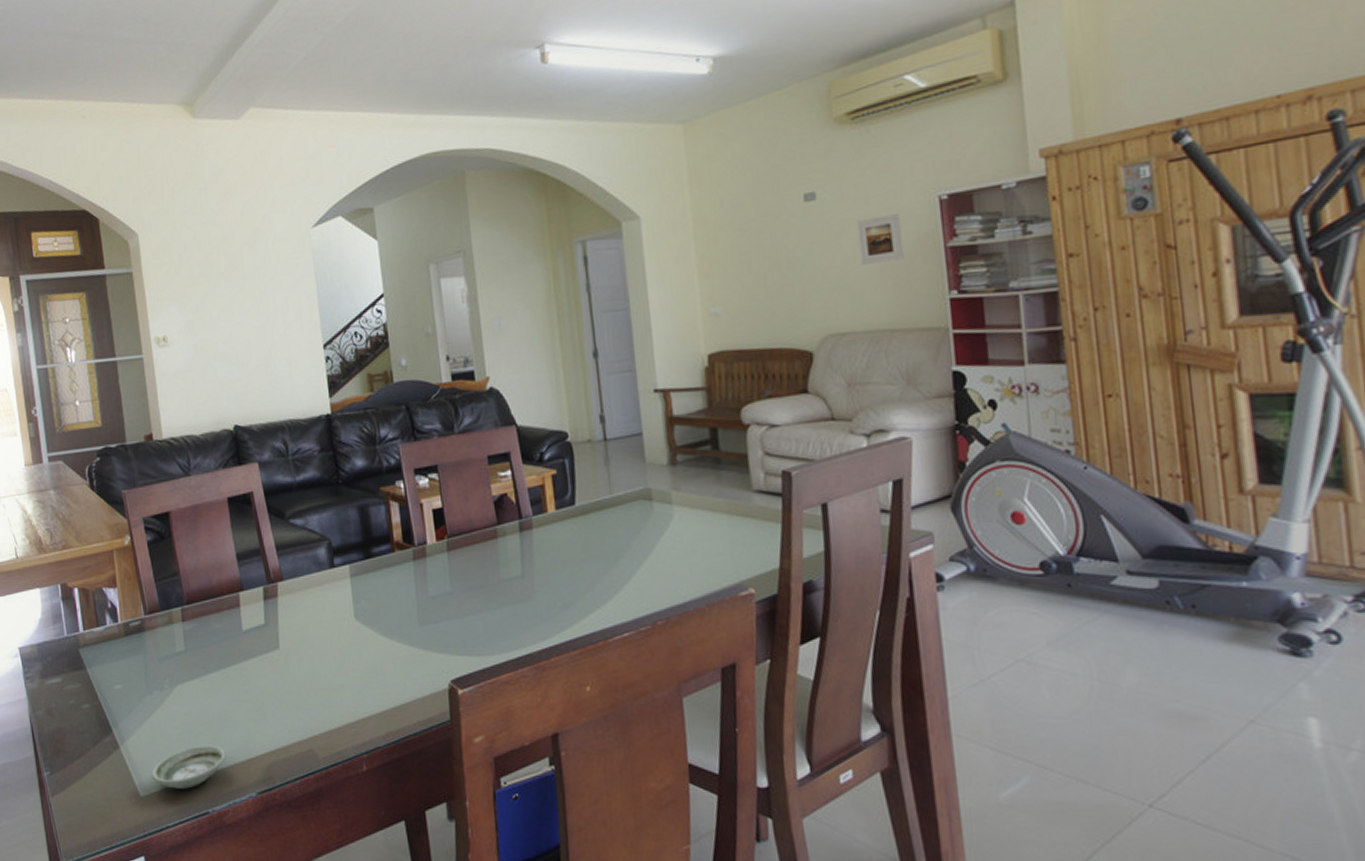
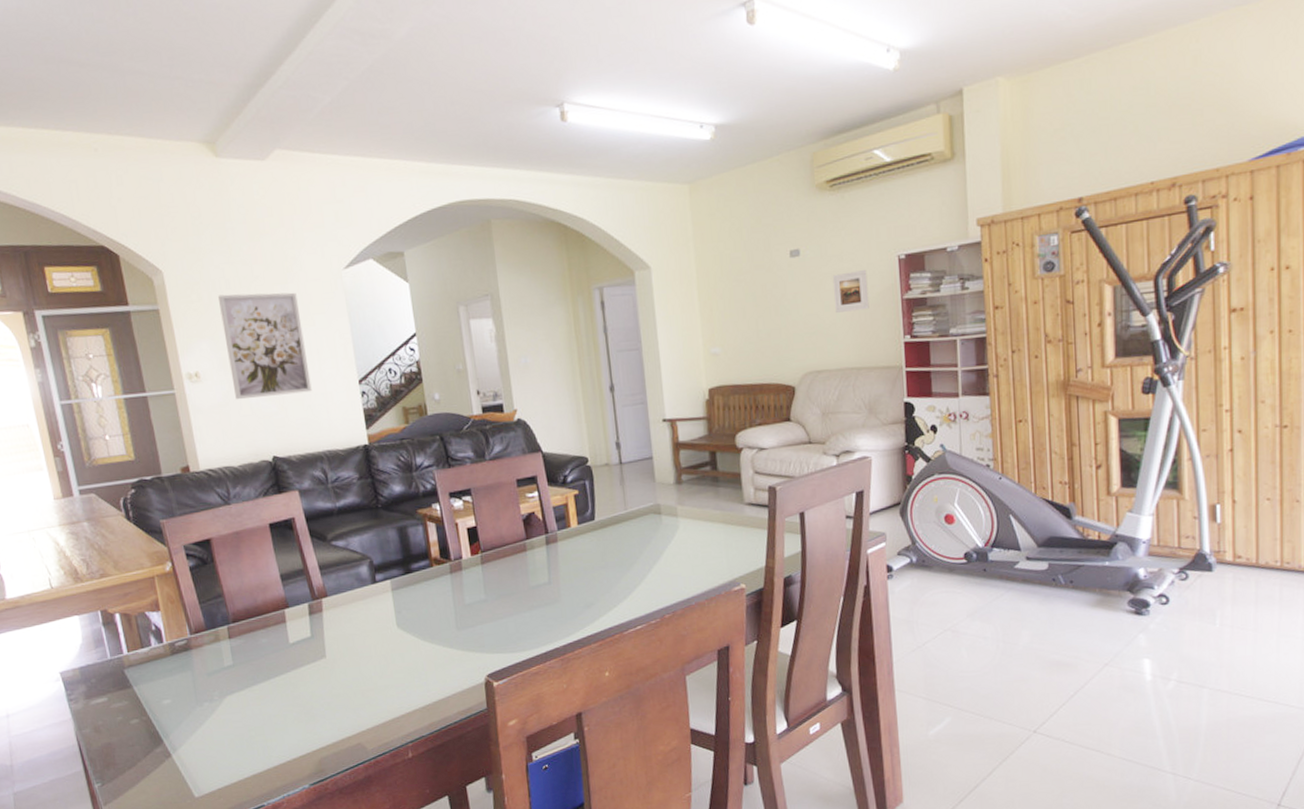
saucer: present [151,744,226,789] -> none [205,746,279,788]
wall art: none [189,252,276,366] -> present [218,292,312,400]

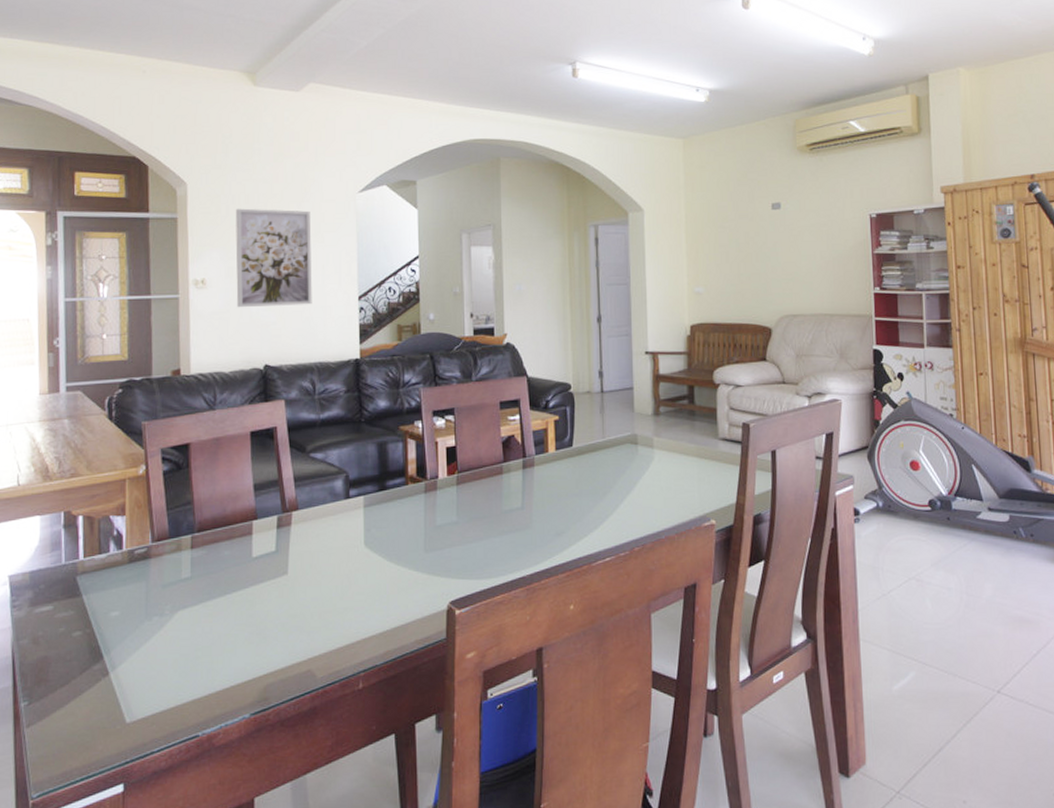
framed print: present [832,270,869,313] -> none [809,225,843,262]

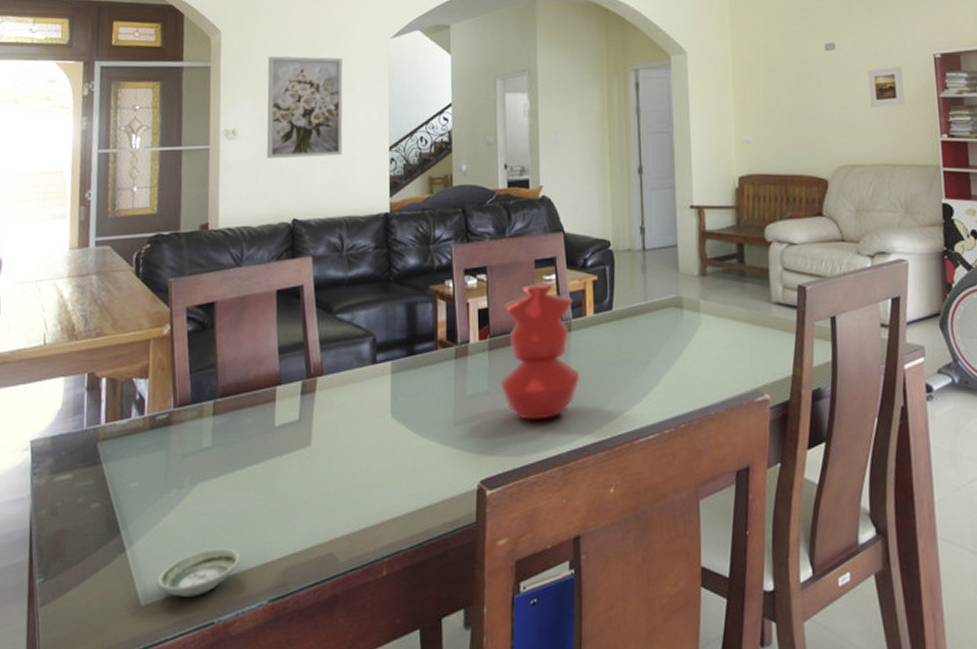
saucer: none [141,668,223,714] -> present [156,548,241,597]
vase: none [468,423,543,547] -> present [501,283,581,420]
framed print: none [809,225,843,262] -> present [867,67,905,107]

